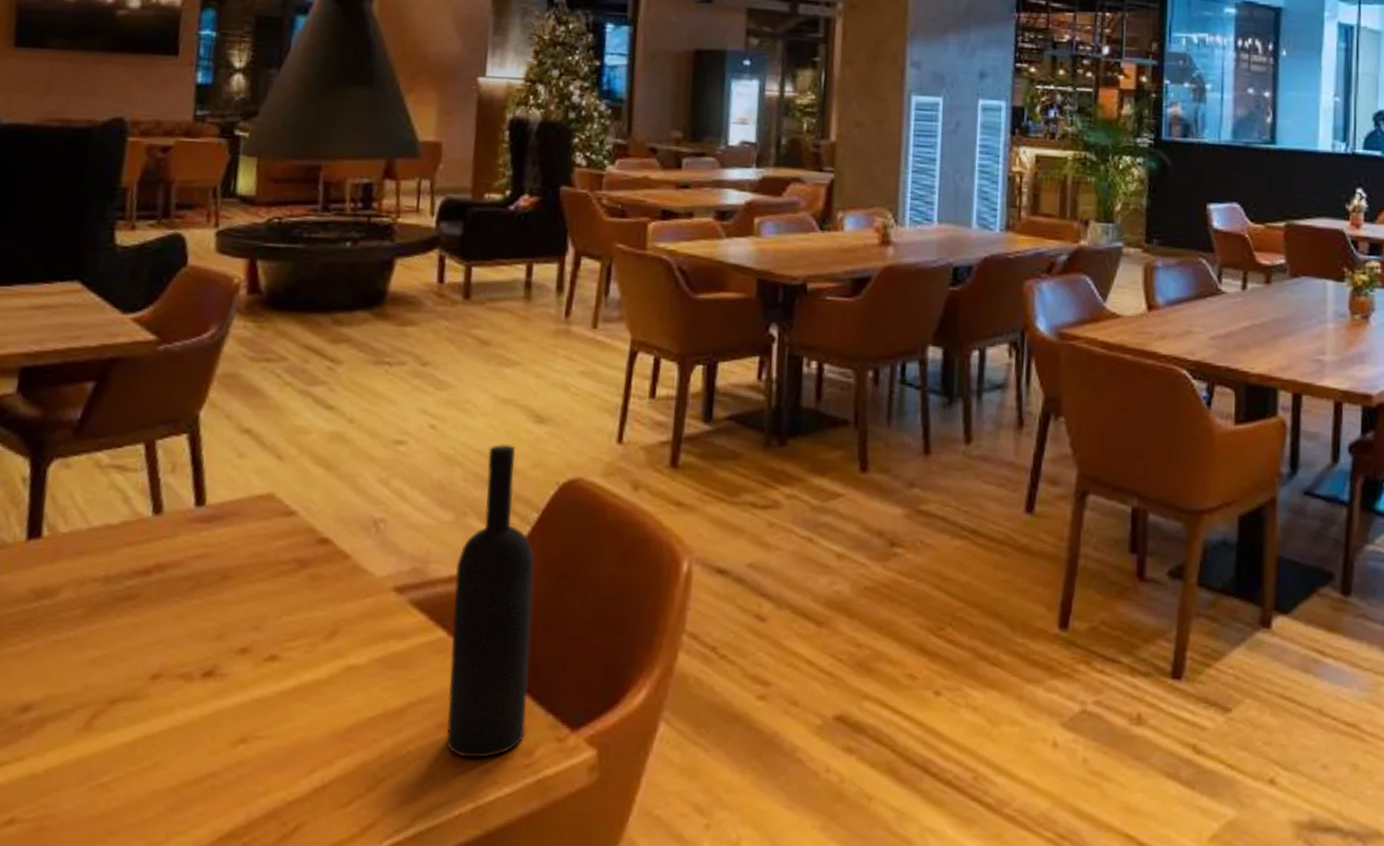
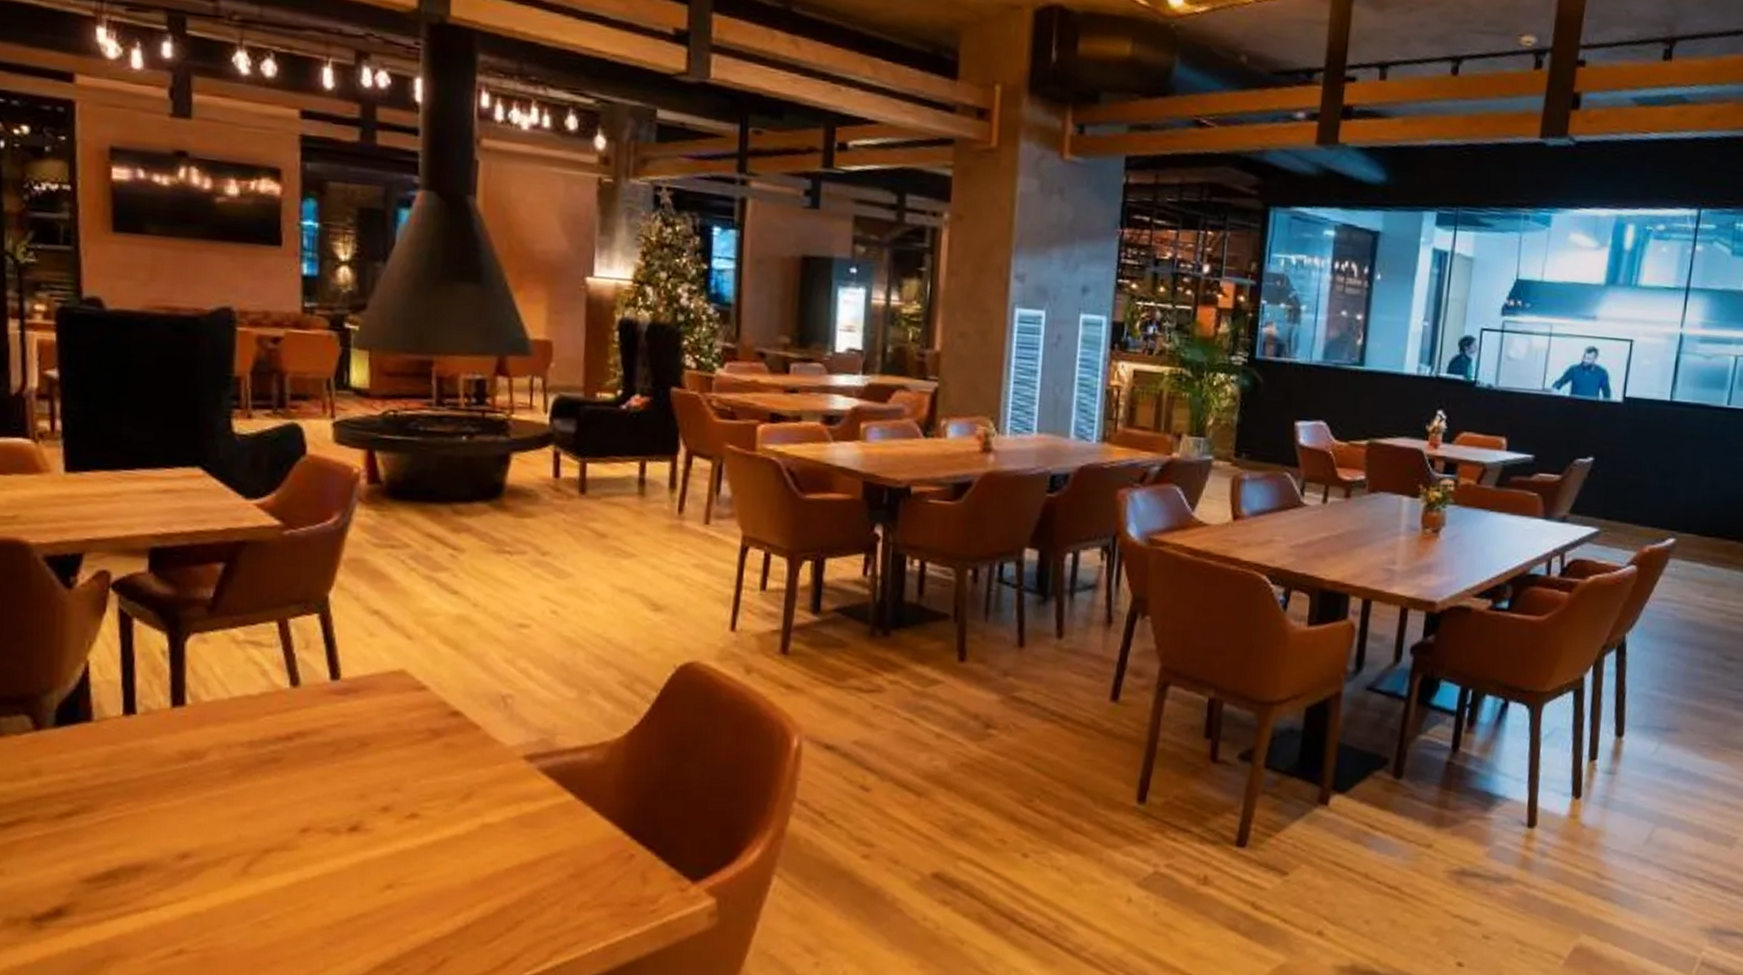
wine bottle: present [446,443,535,758] -> none [578,629,656,905]

